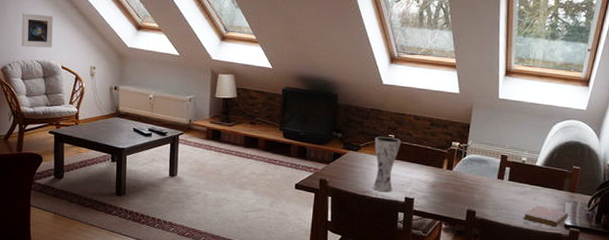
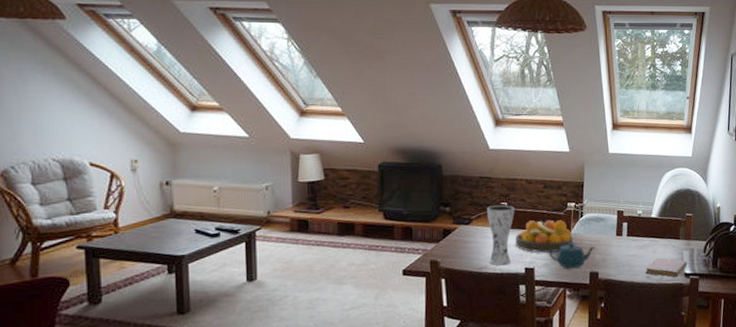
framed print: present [21,13,53,48] -> none [28,100,74,143]
fruit bowl: none [398,154,455,186] -> present [515,219,574,253]
teapot: none [429,179,475,205] -> present [549,242,595,269]

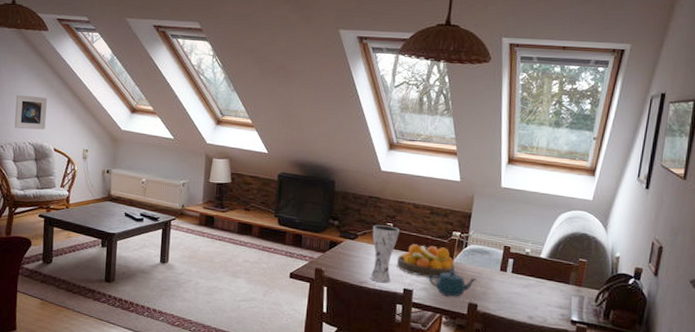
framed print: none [28,100,74,143] -> present [14,94,47,130]
notebook: present [645,257,688,278] -> none [527,299,575,323]

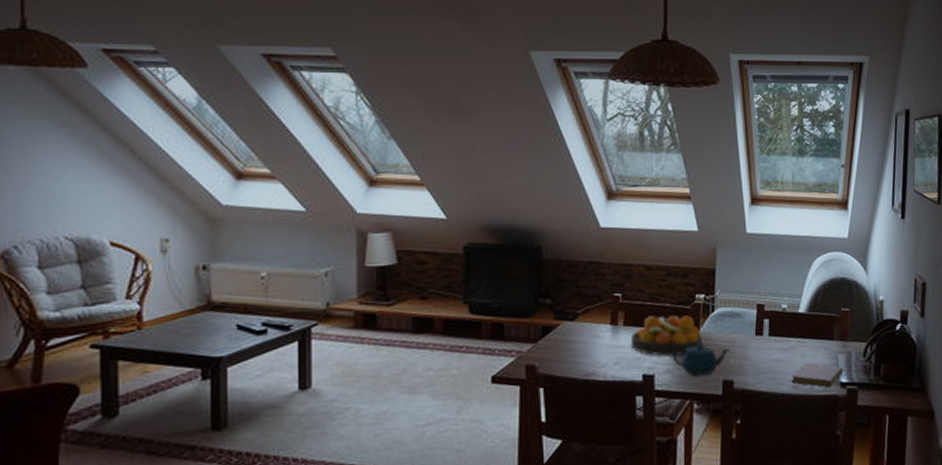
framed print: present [14,94,47,130] -> none [37,165,93,217]
vase: present [370,225,399,283] -> none [595,296,630,372]
notebook: none [527,299,575,323] -> present [791,362,844,388]

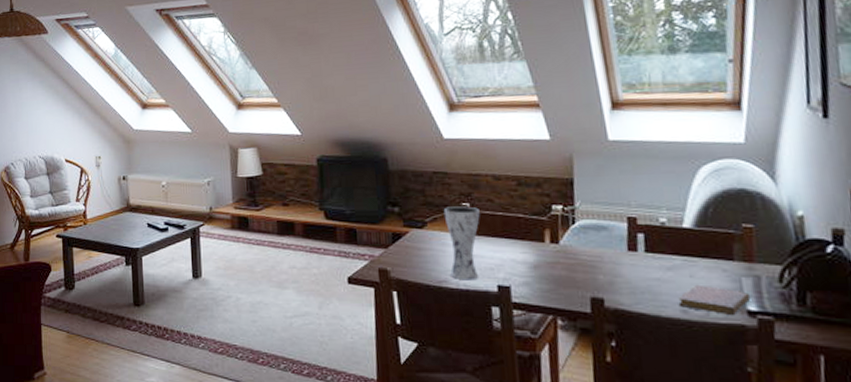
vase: none [595,296,630,372] -> present [443,206,480,281]
fruit bowl: present [631,315,703,356] -> none [483,226,564,268]
teapot: present [672,343,730,376] -> none [529,256,597,291]

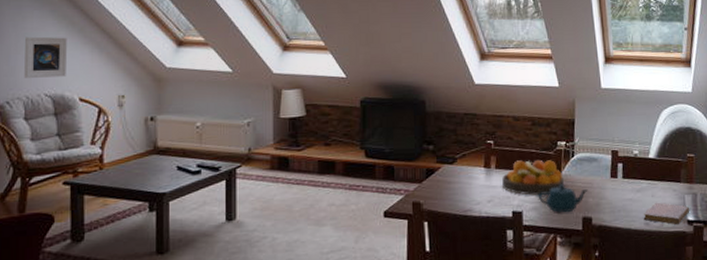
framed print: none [23,104,54,142] -> present [24,36,67,78]
vase: present [443,206,480,281] -> none [471,143,501,209]
fruit bowl: none [483,226,564,268] -> present [502,159,565,196]
teapot: none [529,256,597,291] -> present [538,184,588,213]

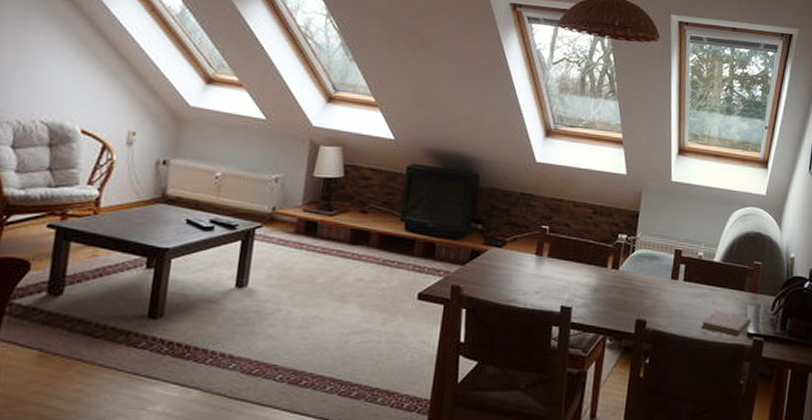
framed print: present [24,36,67,78] -> none [18,53,77,104]
fruit bowl: present [502,159,565,196] -> none [553,250,622,291]
teapot: present [538,184,588,213] -> none [590,281,645,313]

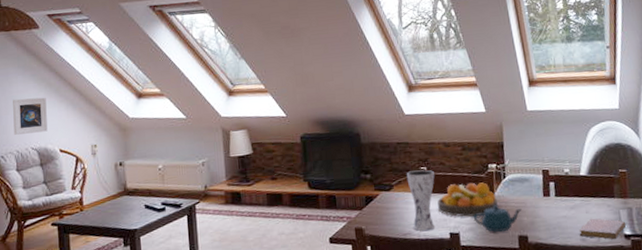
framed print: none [18,53,77,104] -> present [13,97,48,135]
vase: none [520,228,557,301] -> present [406,169,435,231]
fruit bowl: none [553,250,622,291] -> present [437,182,498,217]
teapot: none [590,281,645,313] -> present [473,205,522,233]

